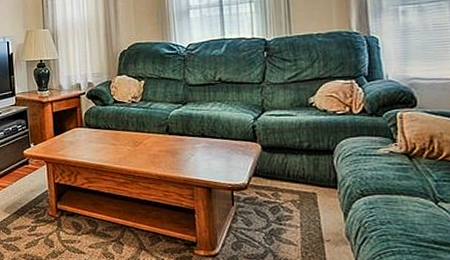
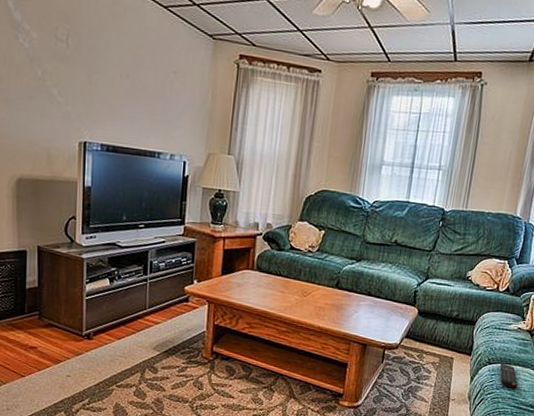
remote control: none [378,193,409,223] -> present [500,363,518,389]

